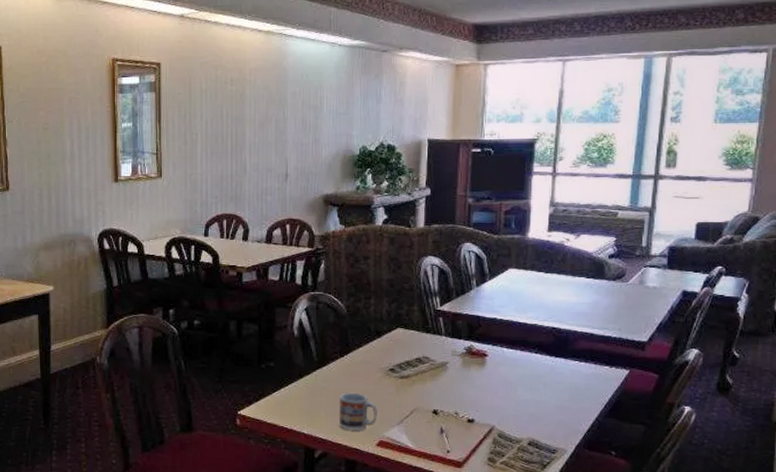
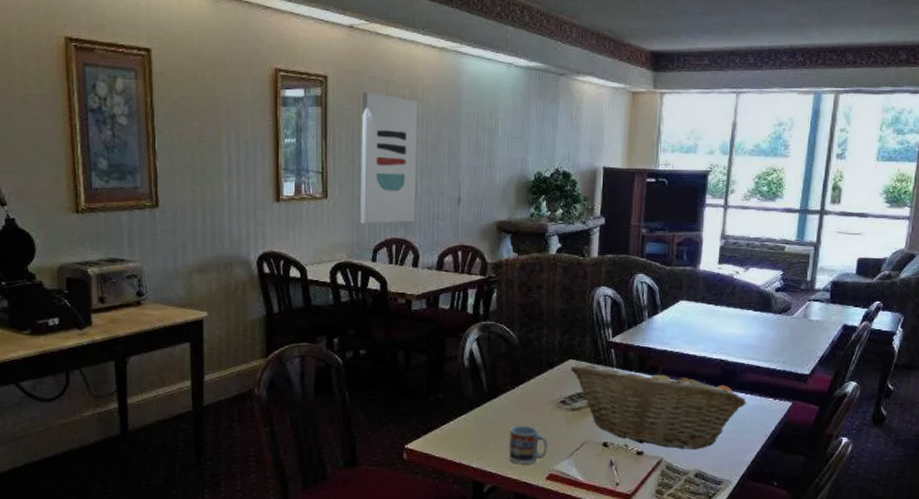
wall art: none [192,76,246,201] -> present [360,91,418,224]
fruit basket: none [398,333,581,418] -> present [570,364,747,450]

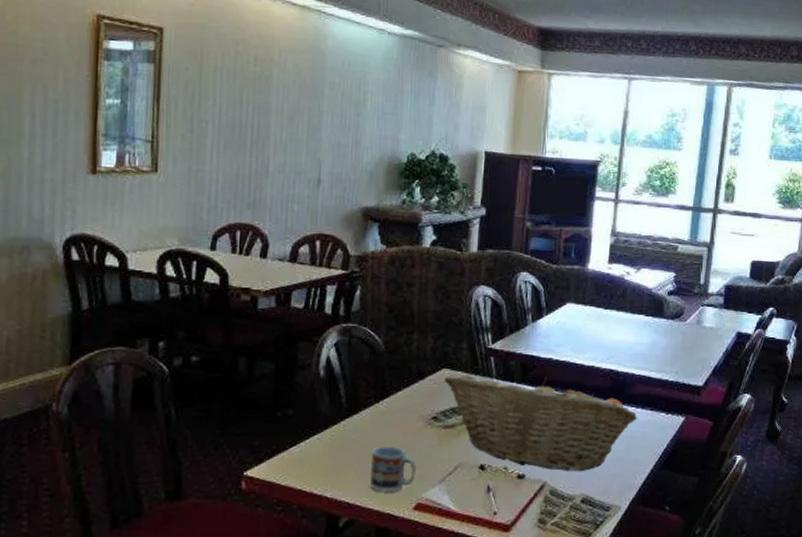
wall art: present [360,91,418,224] -> none [198,49,273,206]

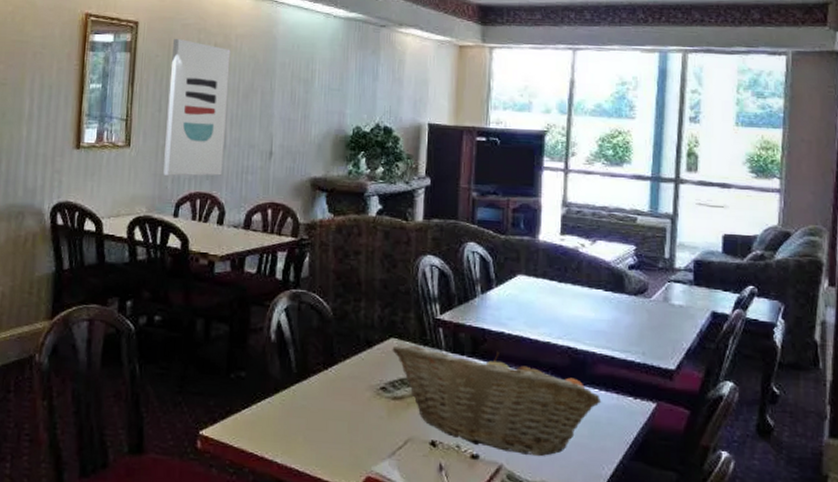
wall art: none [198,49,273,206] -> present [163,38,231,176]
cup: present [370,446,416,492] -> none [320,414,365,463]

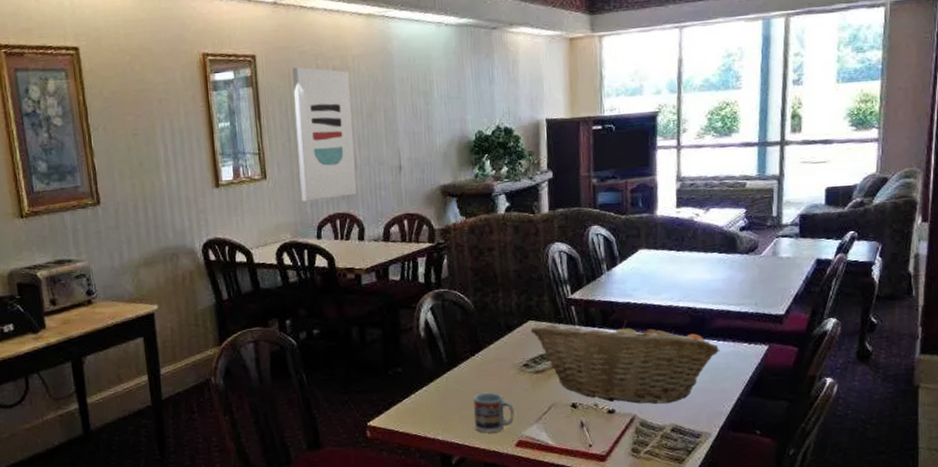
cup: none [320,414,365,463] -> present [472,392,514,432]

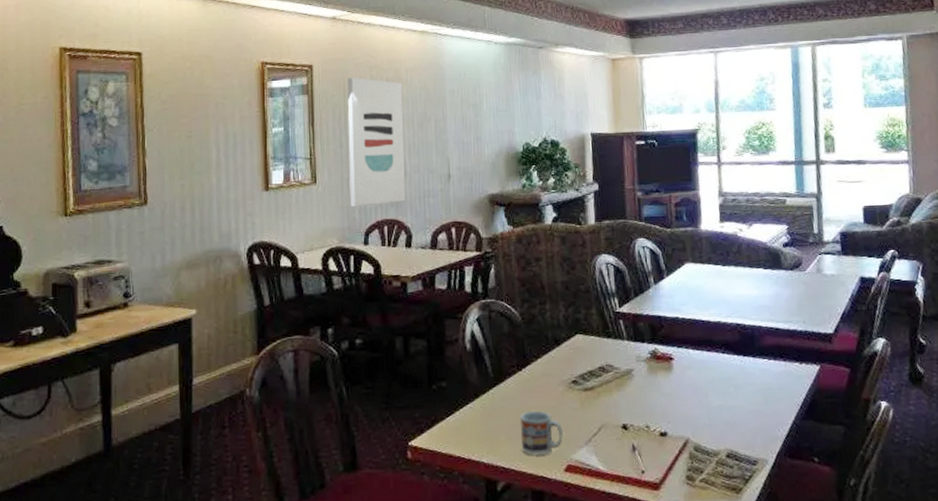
fruit basket: present [530,319,720,404] -> none [578,335,772,427]

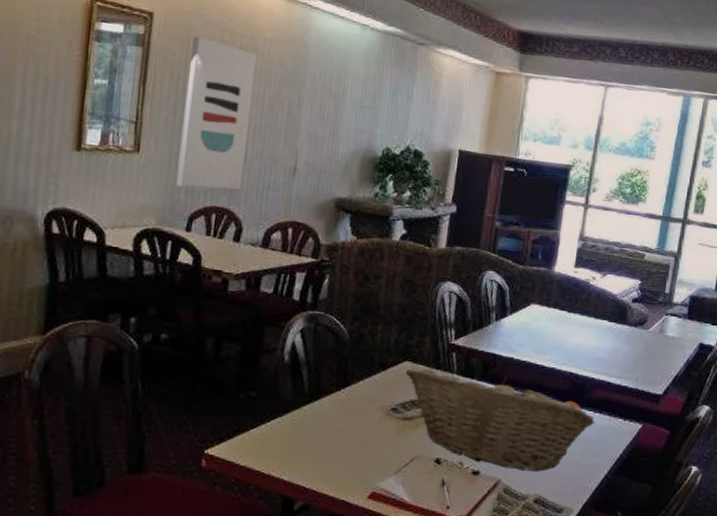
cup: present [519,410,563,455] -> none [327,433,373,479]
fruit basket: none [578,335,772,427] -> present [405,367,595,472]

